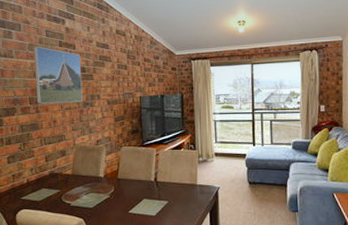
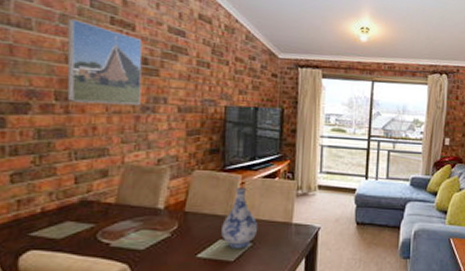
vase: none [145,157,172,206] -> present [221,187,258,248]

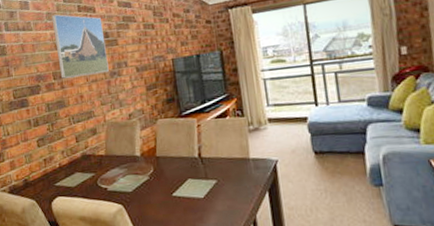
vase: present [221,187,258,248] -> none [188,129,220,186]

